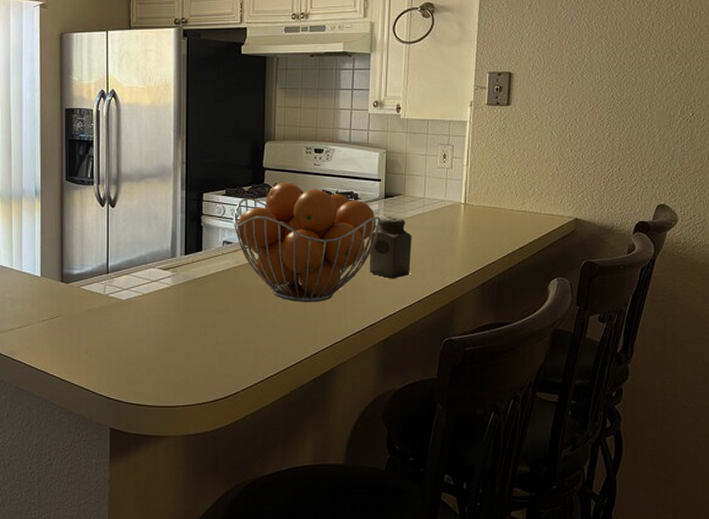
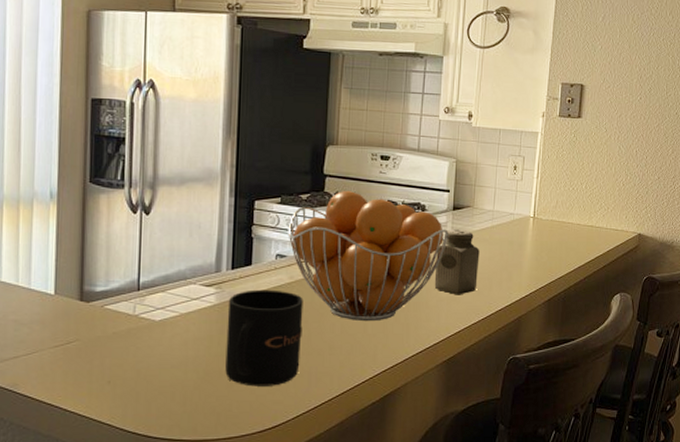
mug: none [182,273,248,360] -> present [225,289,303,387]

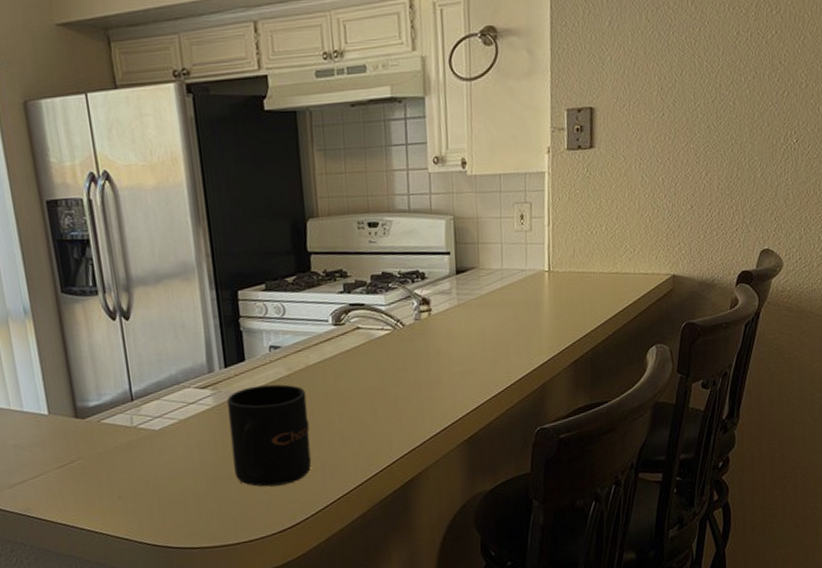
fruit basket: present [288,190,449,322] -> none [277,266,455,408]
salt shaker: present [434,229,480,295] -> none [443,294,493,368]

